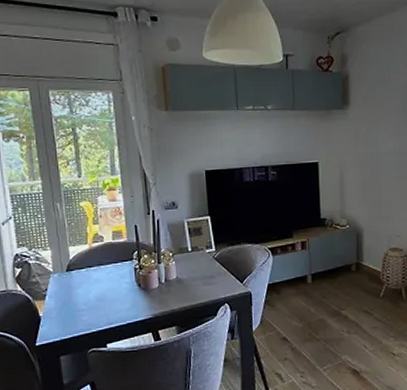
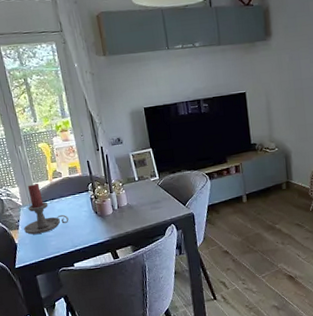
candle holder: none [52,246,106,307] -> present [24,183,69,235]

